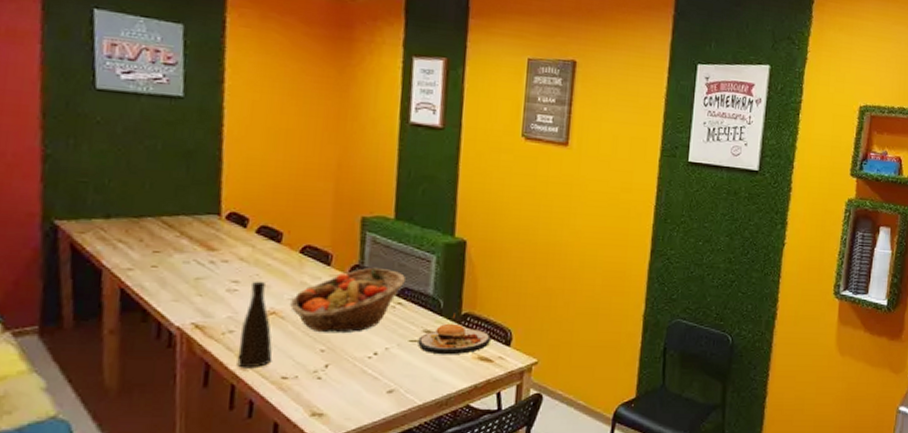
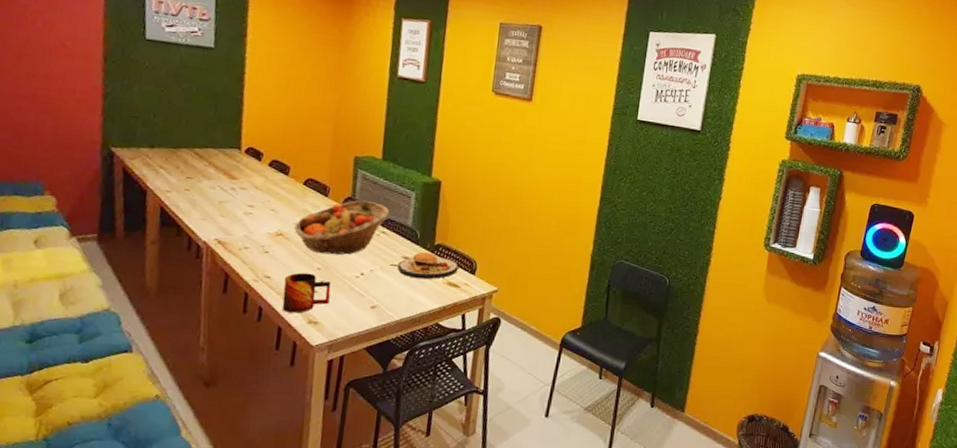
vase: present [237,281,273,369] -> none [250,206,279,280]
mug: none [278,357,338,405] -> present [282,272,332,313]

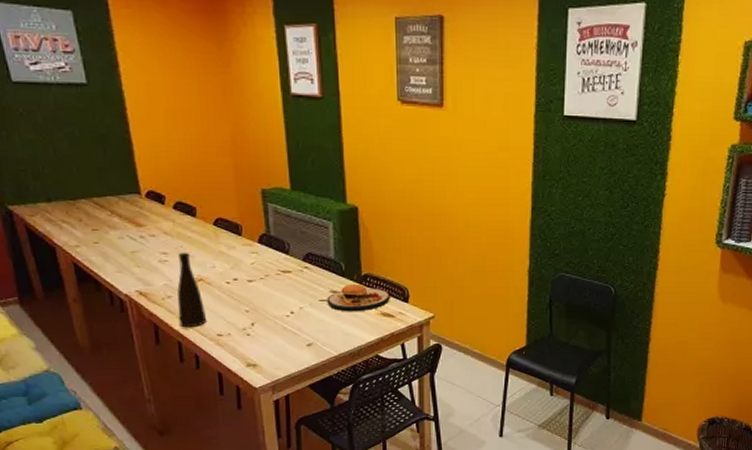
vase: none [250,206,279,280] -> present [177,252,207,328]
mug: present [282,272,332,313] -> none [215,317,264,358]
fruit basket: present [294,200,389,255] -> none [213,235,308,296]

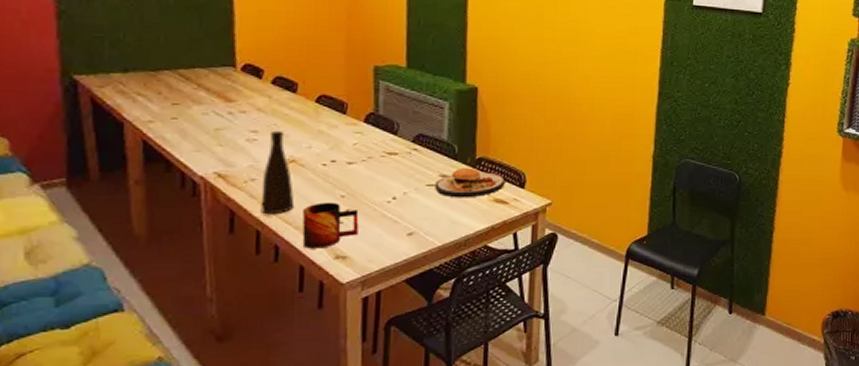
mug: none [215,317,264,358] -> present [302,202,359,249]

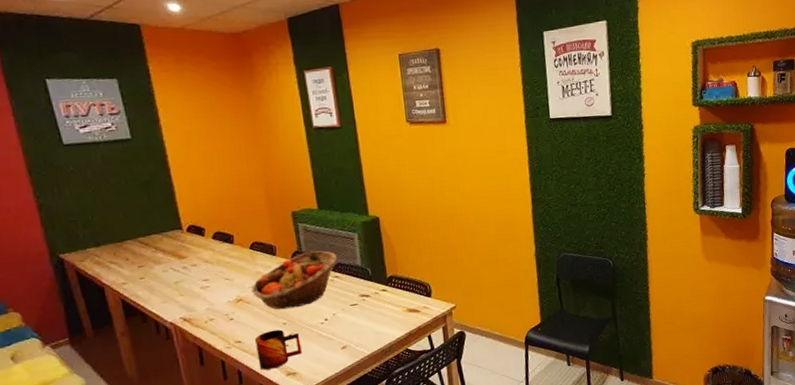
vase: present [260,130,295,215] -> none [218,276,248,347]
fruit basket: none [309,115,419,180] -> present [251,250,337,310]
plate: present [435,158,505,198] -> none [357,278,414,313]

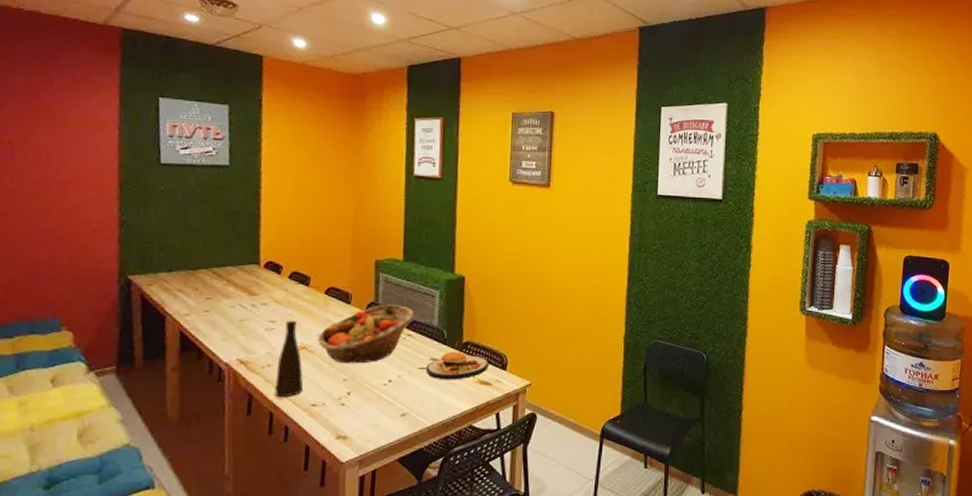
vase: none [218,276,248,347] -> present [274,320,304,398]
mug: present [255,329,302,370] -> none [308,386,359,429]
plate: none [357,278,414,313] -> present [426,343,489,380]

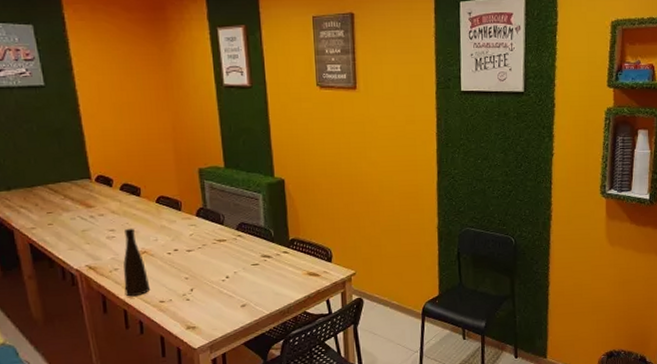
fruit basket: present [318,304,413,364] -> none [156,208,241,265]
plate: present [426,343,489,380] -> none [258,240,315,274]

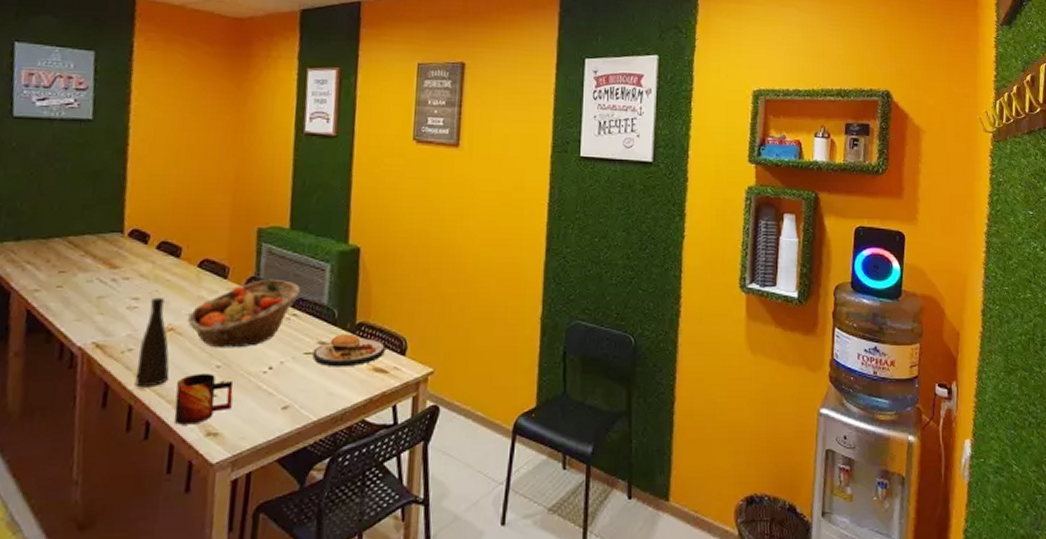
fruit basket: none [156,208,241,265] -> present [188,278,300,348]
mug: none [158,283,202,322] -> present [174,373,234,425]
plate: none [258,240,315,274] -> present [312,324,385,367]

